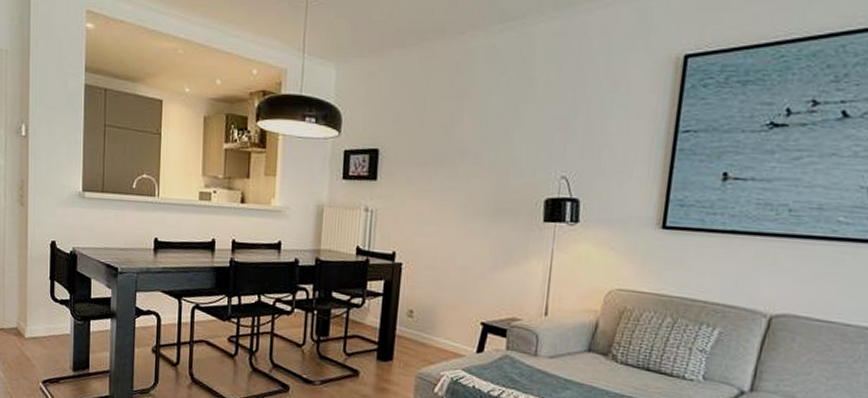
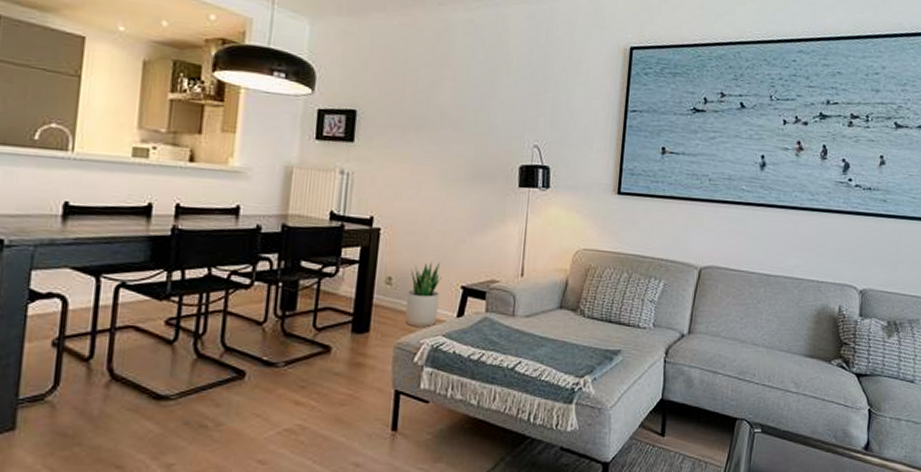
planter: none [426,297,461,361] -> present [405,261,441,328]

